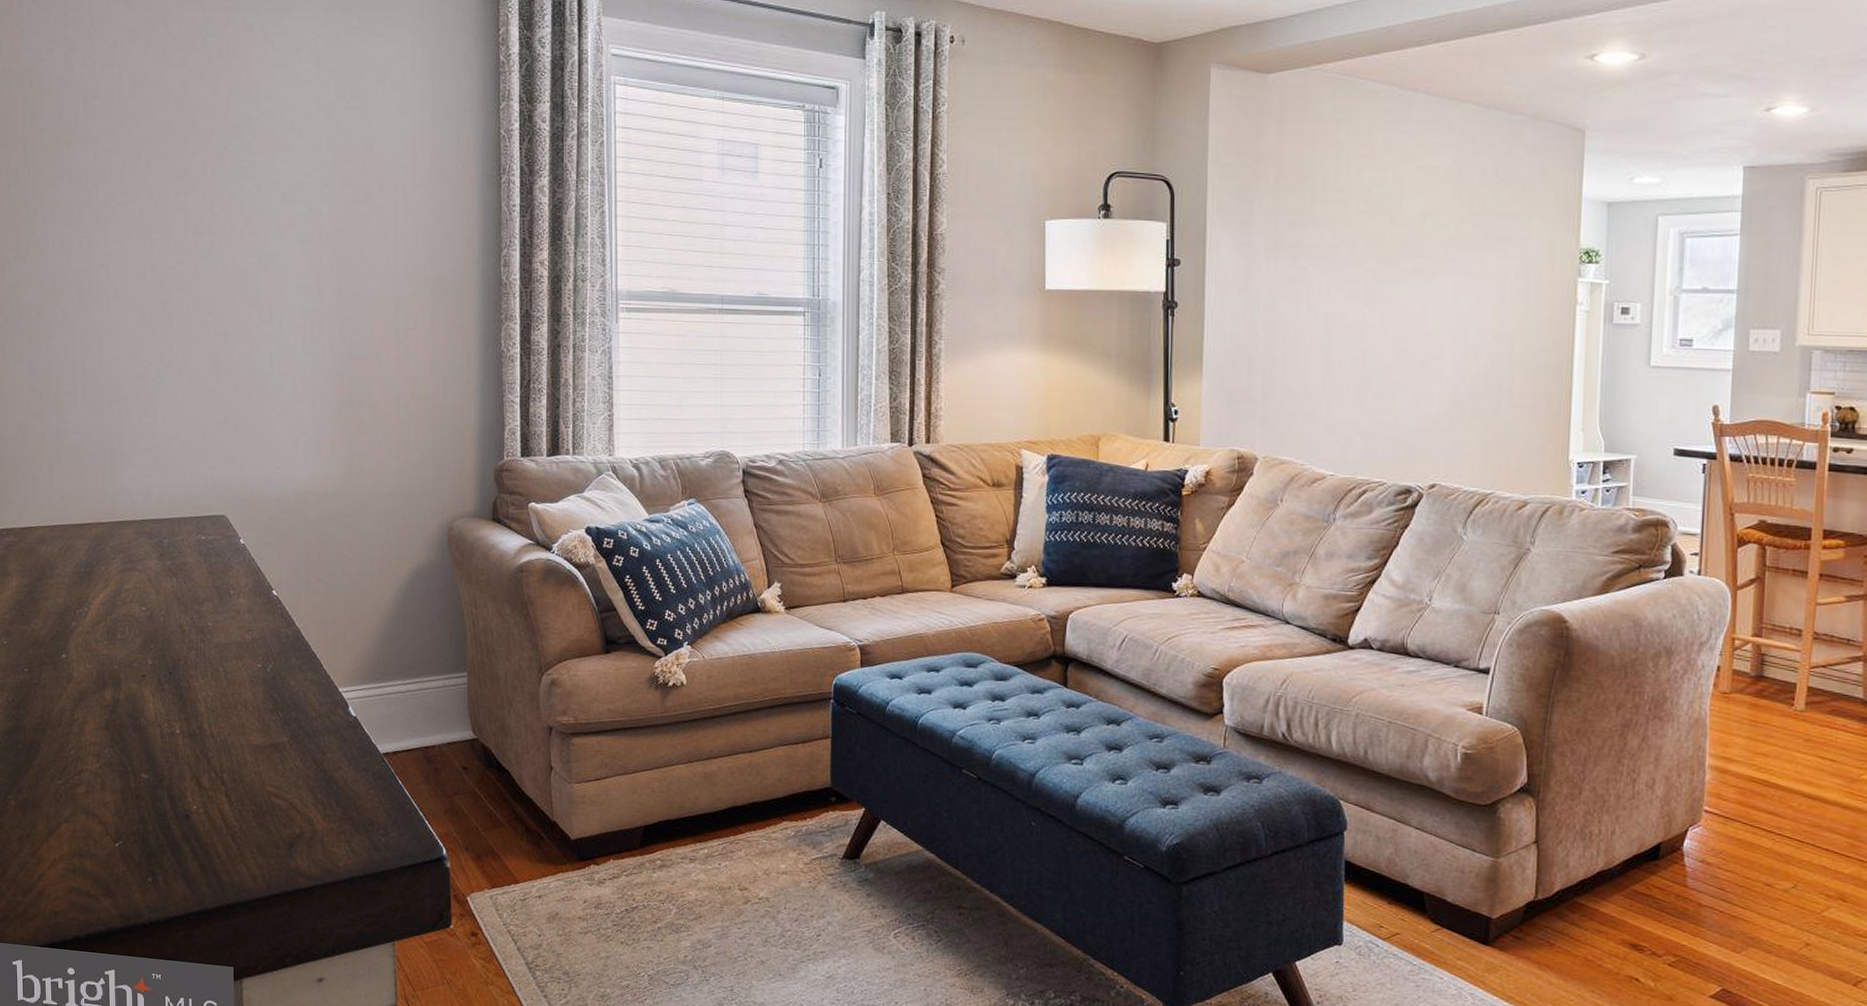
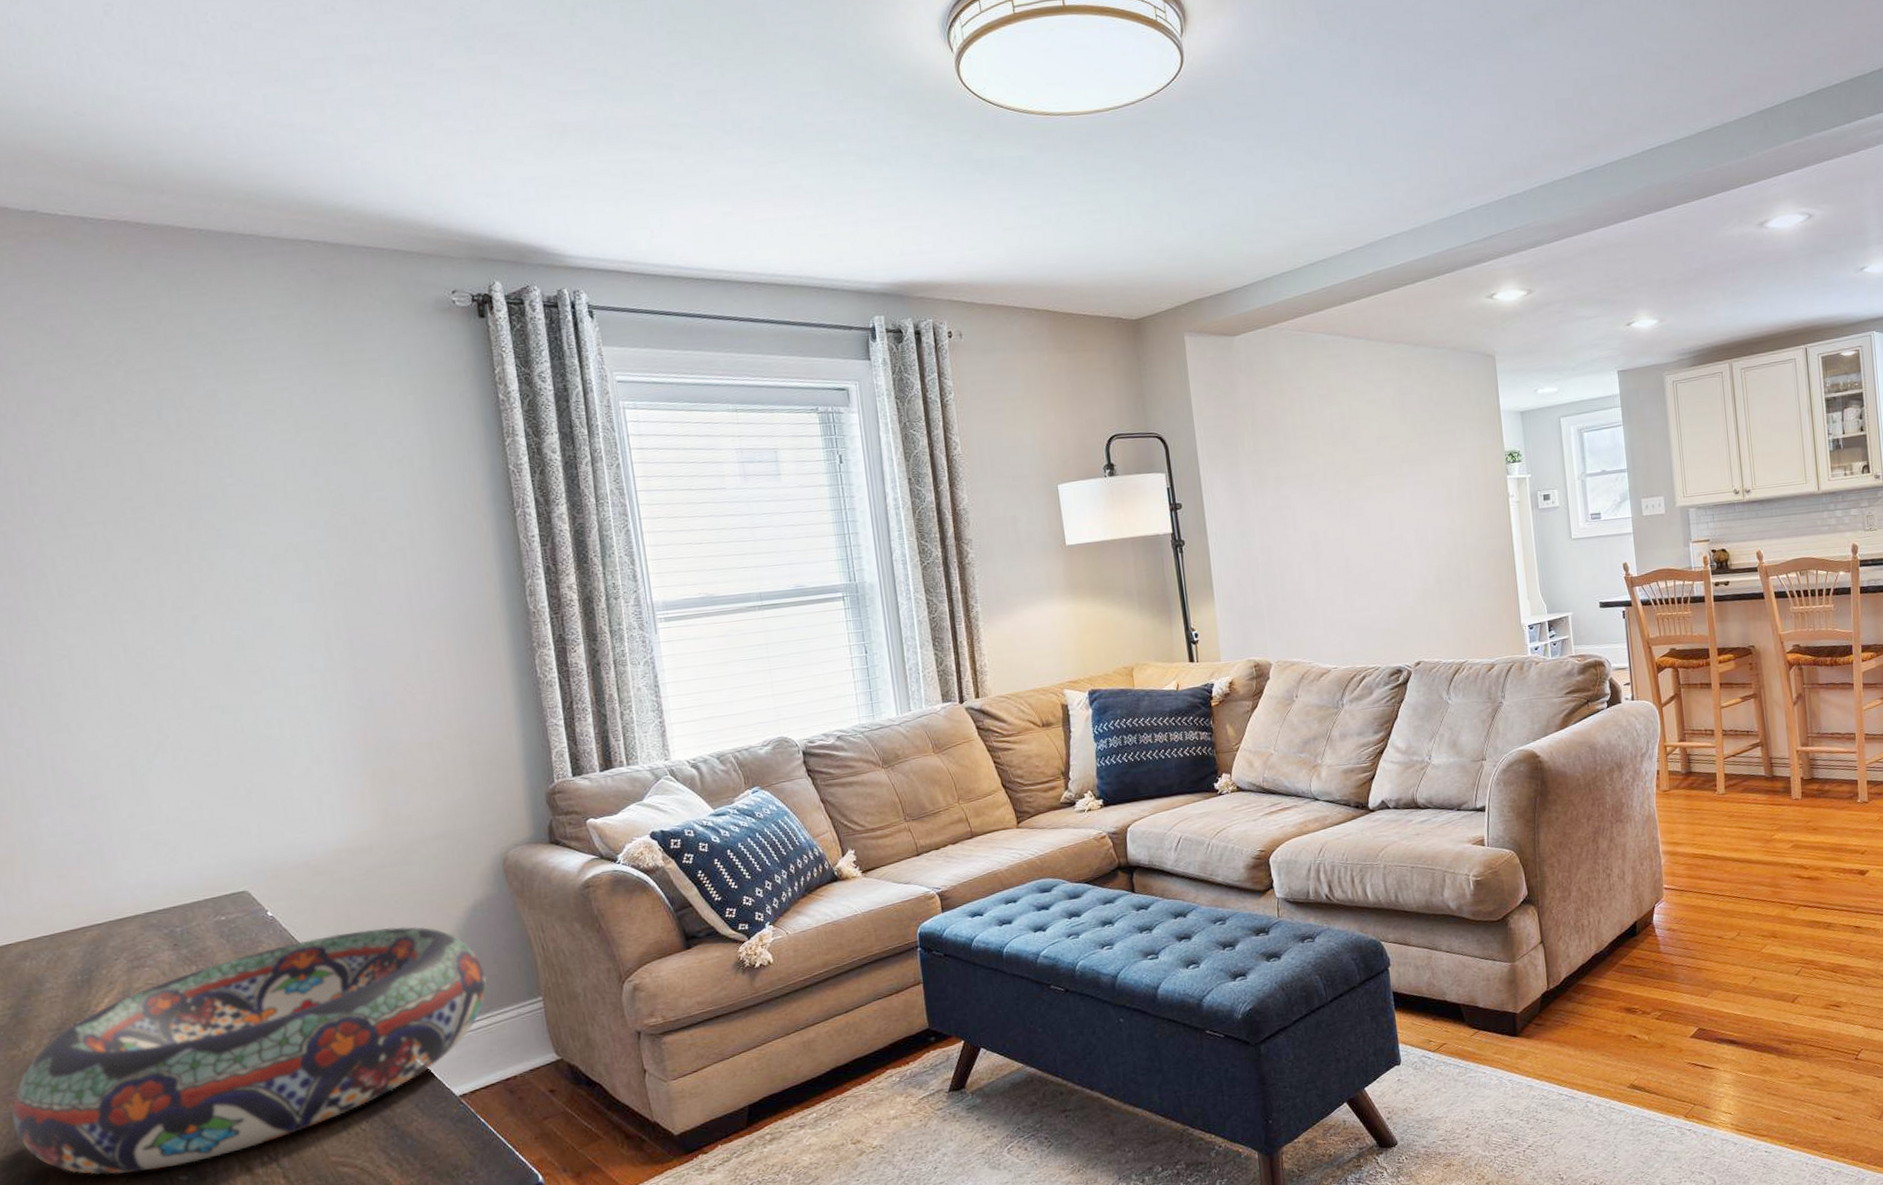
decorative bowl: none [17,572,420,764] -> present [12,926,487,1175]

